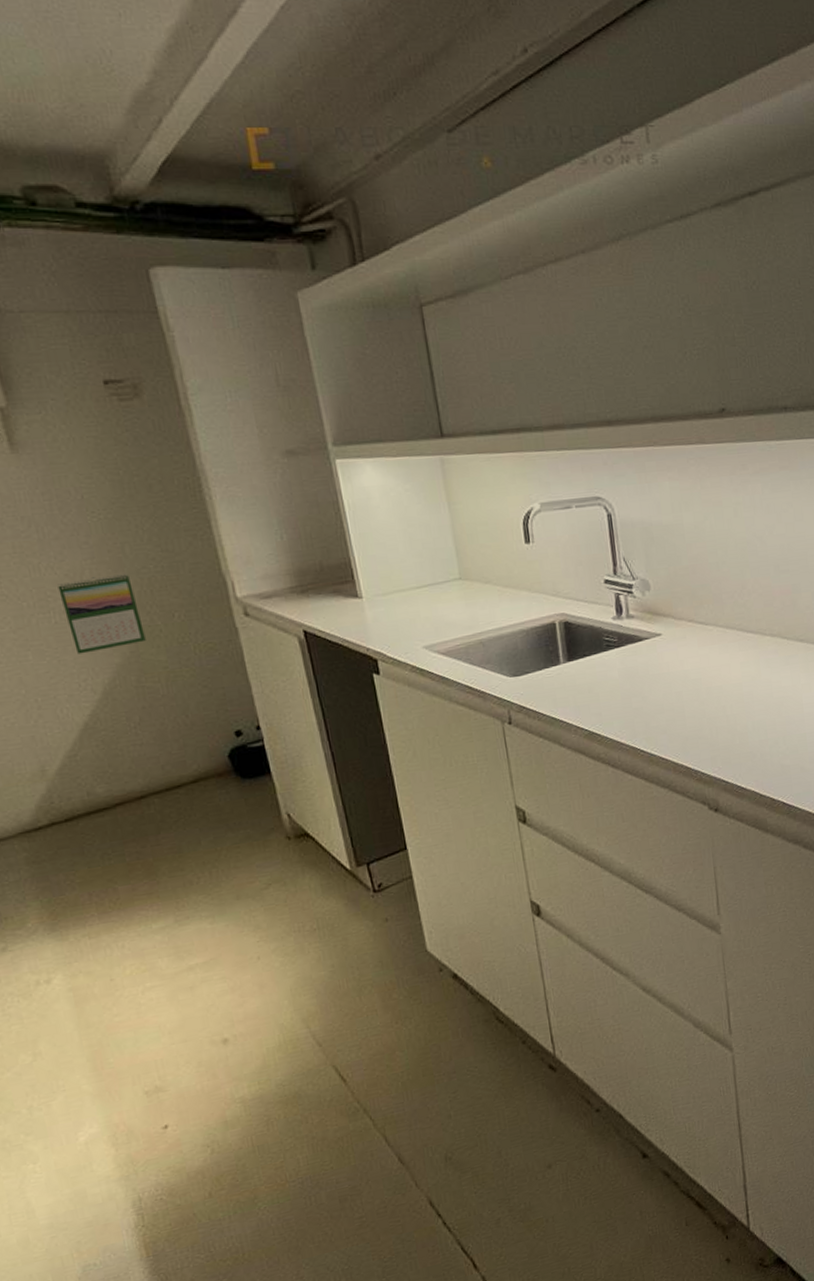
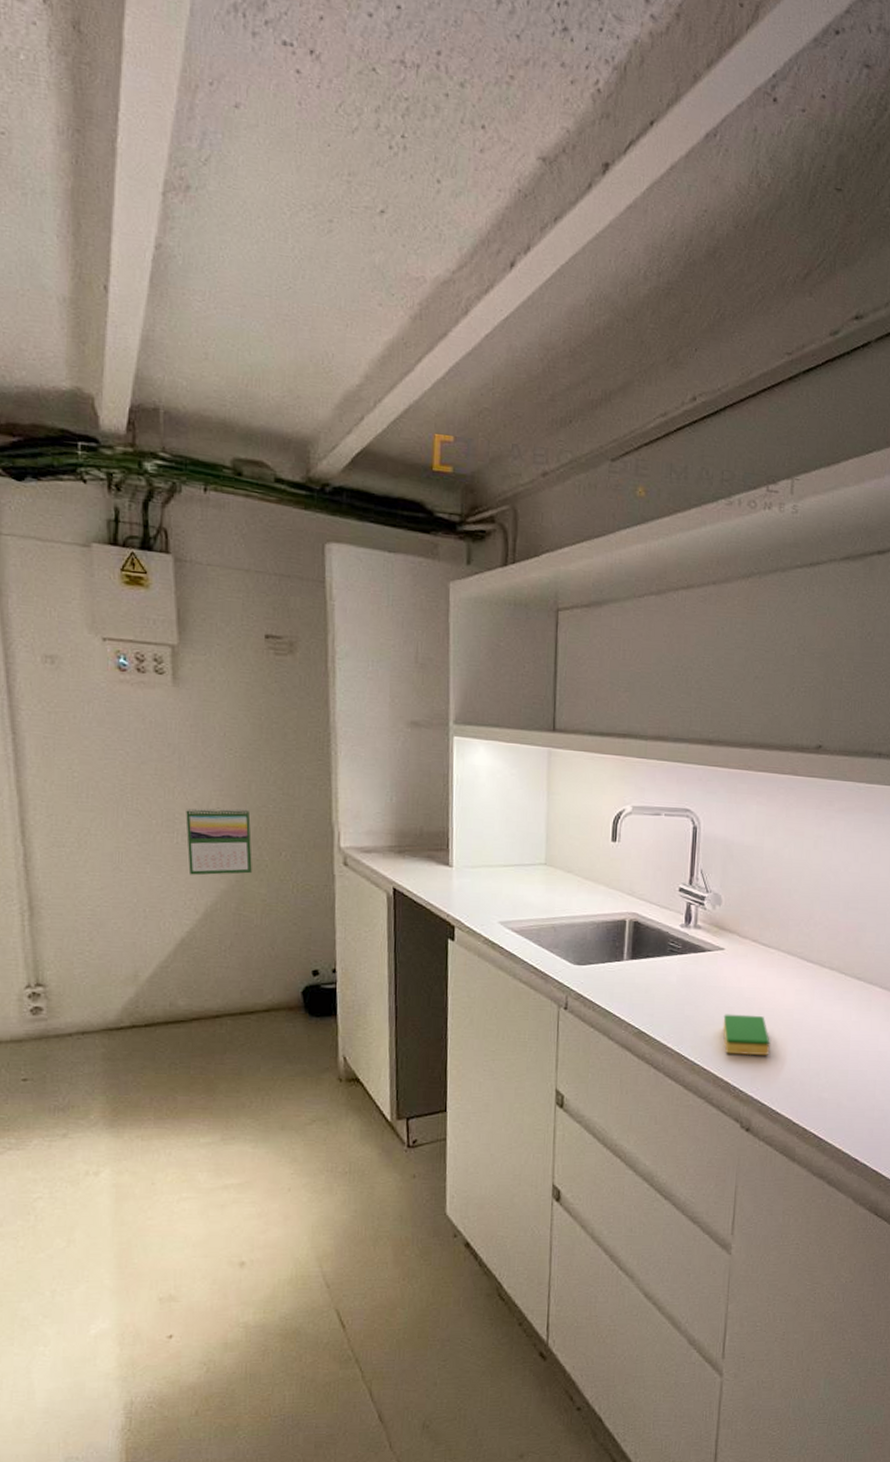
dish sponge: none [672,695,725,739] -> present [723,1014,770,1056]

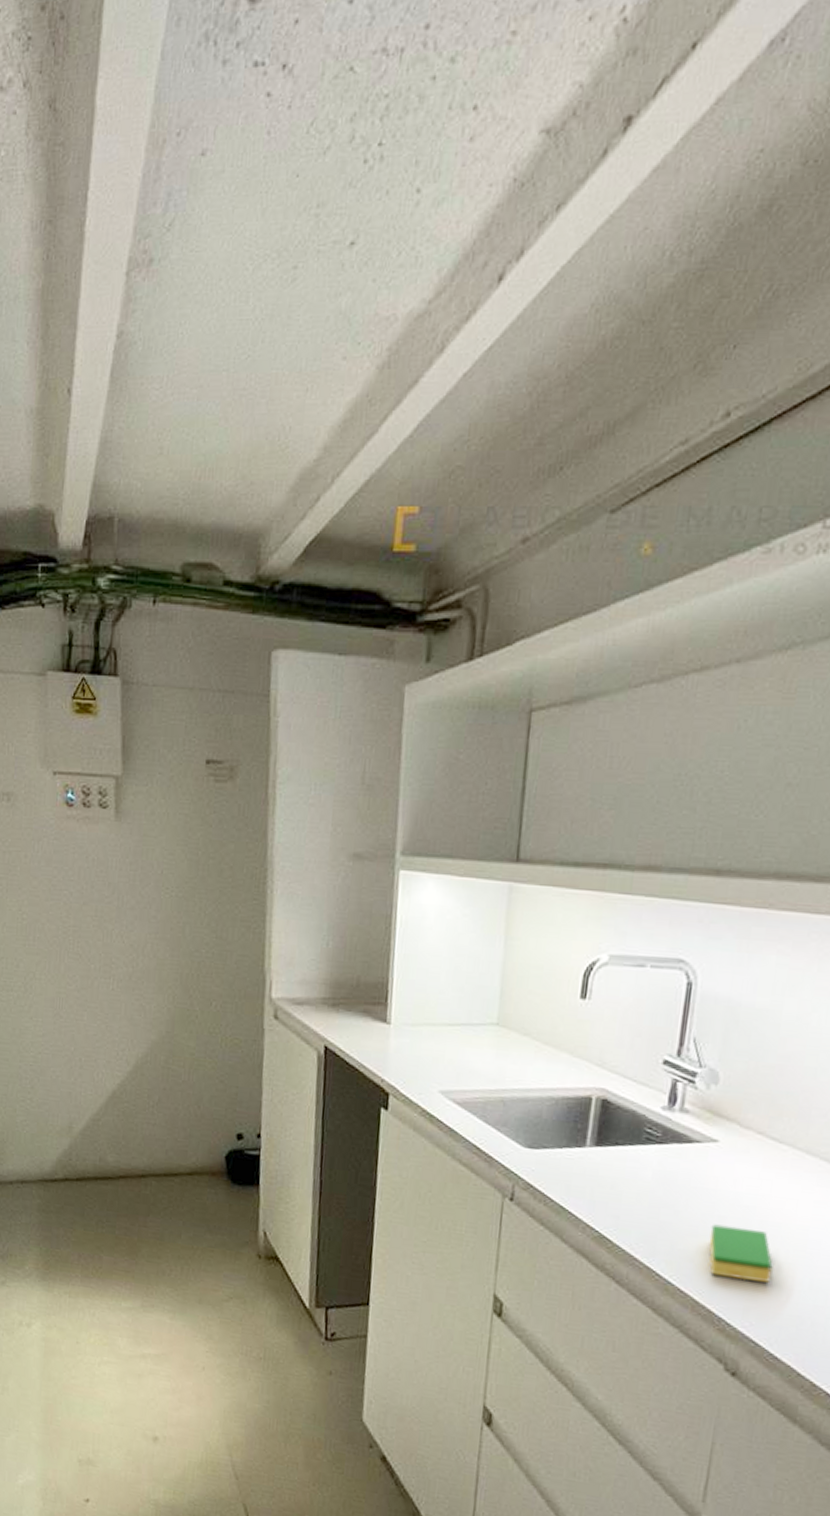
calendar: present [186,807,252,875] -> none [121,952,183,1025]

